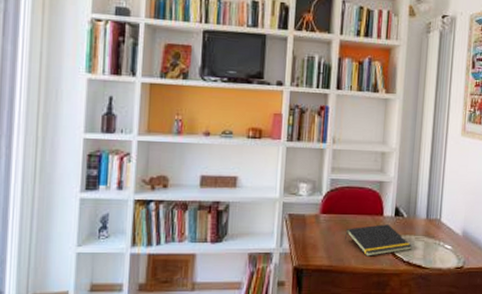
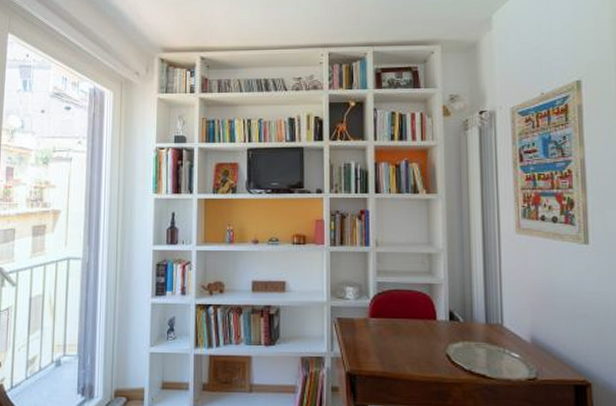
notepad: present [345,224,412,256] -> none [397,329,473,364]

